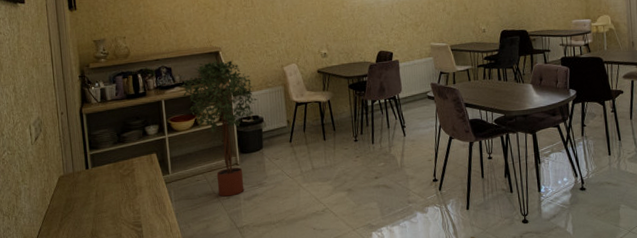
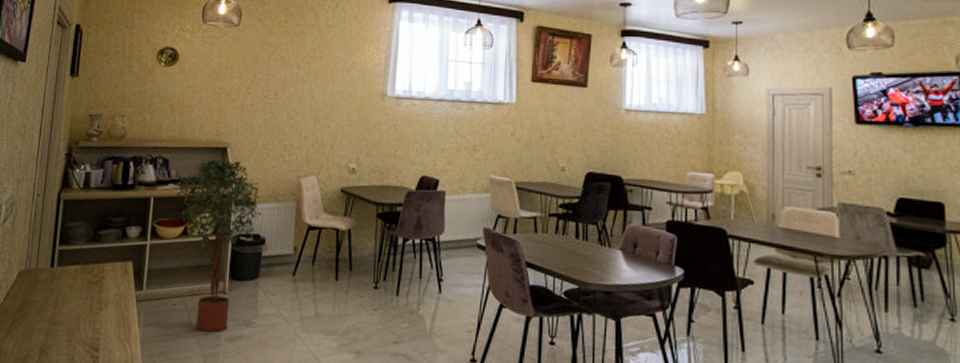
kettle: none [145,65,165,93] -> present [135,153,158,187]

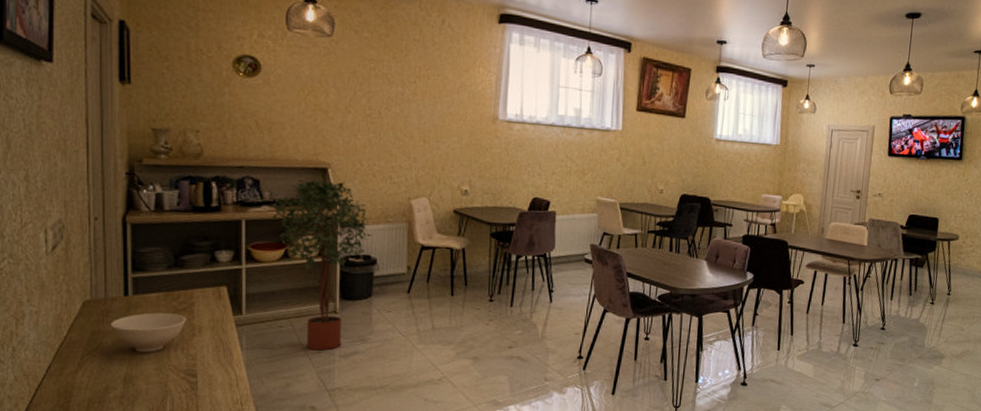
bowl: none [37,284,97,324] -> present [111,313,186,352]
kettle: present [135,153,158,187] -> none [220,173,249,209]

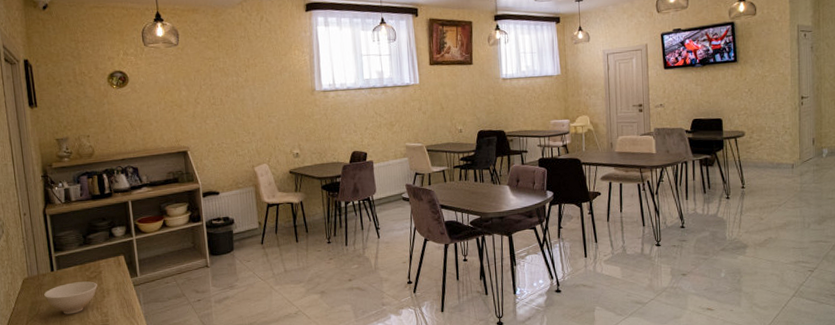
kettle: none [220,173,249,209] -> present [111,165,132,193]
potted tree: present [270,178,373,351] -> none [147,159,228,299]

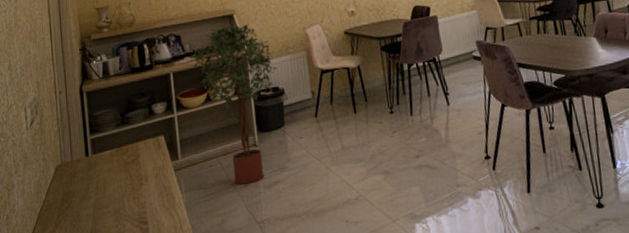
bowl: present [44,281,97,315] -> none [77,166,135,207]
potted tree: none [147,159,228,299] -> present [190,24,278,185]

